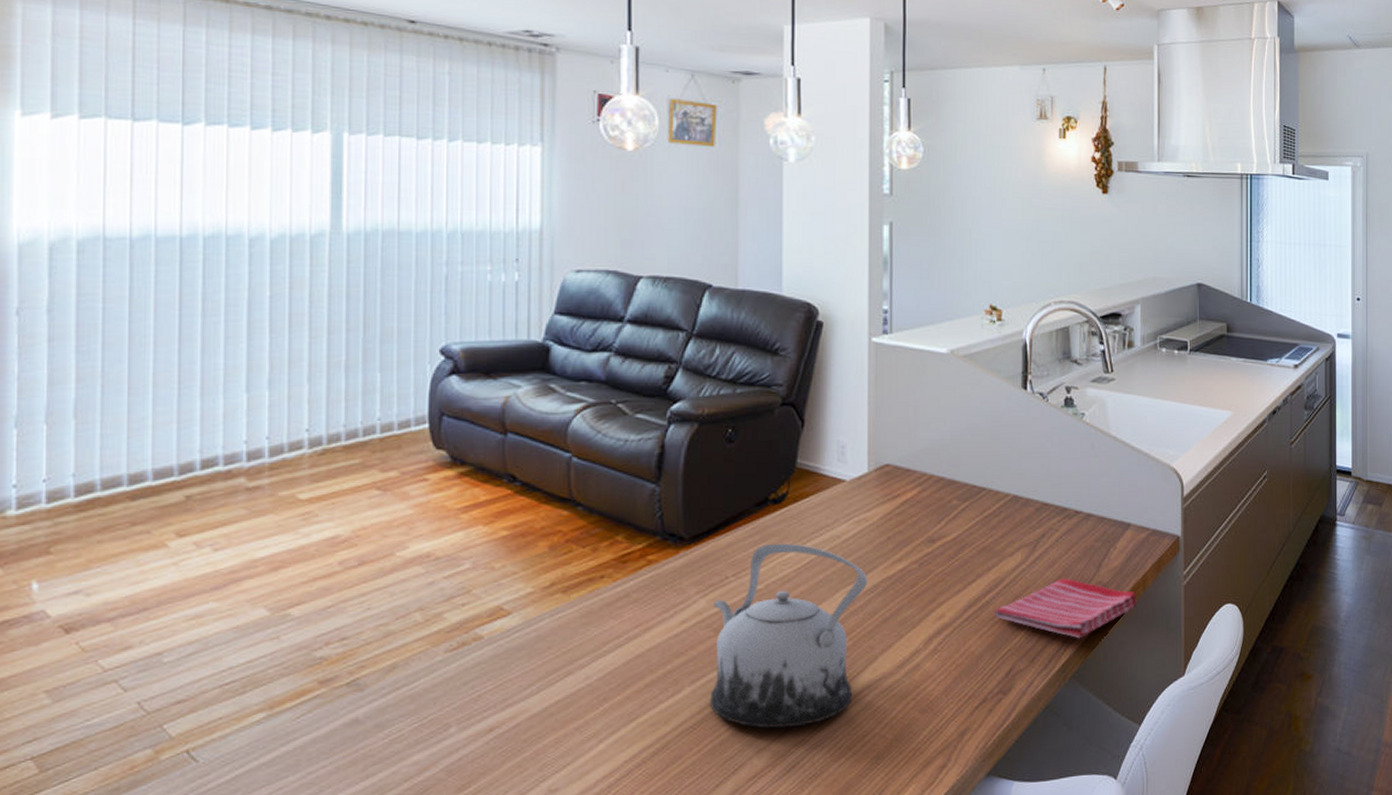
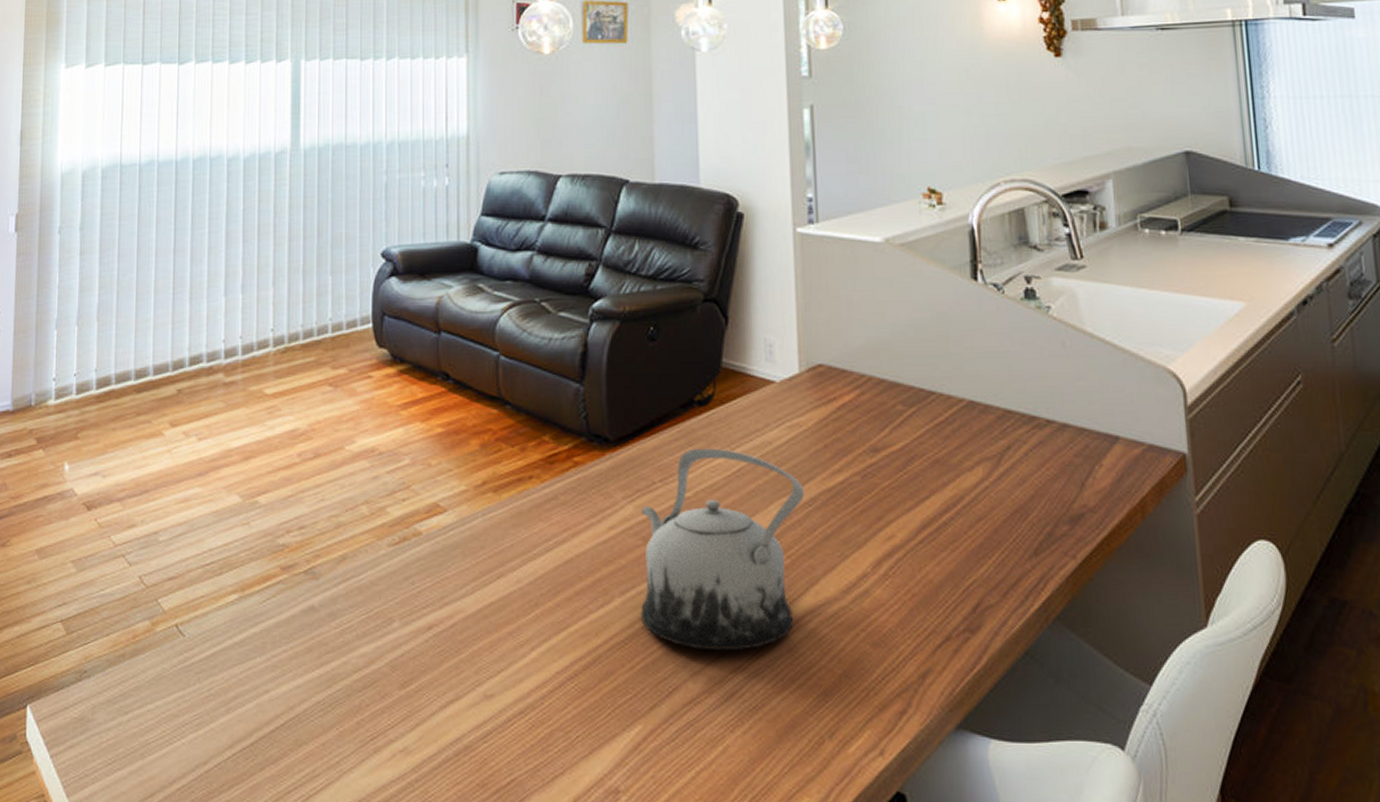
dish towel: present [994,578,1138,639] -> none [954,499,1136,573]

